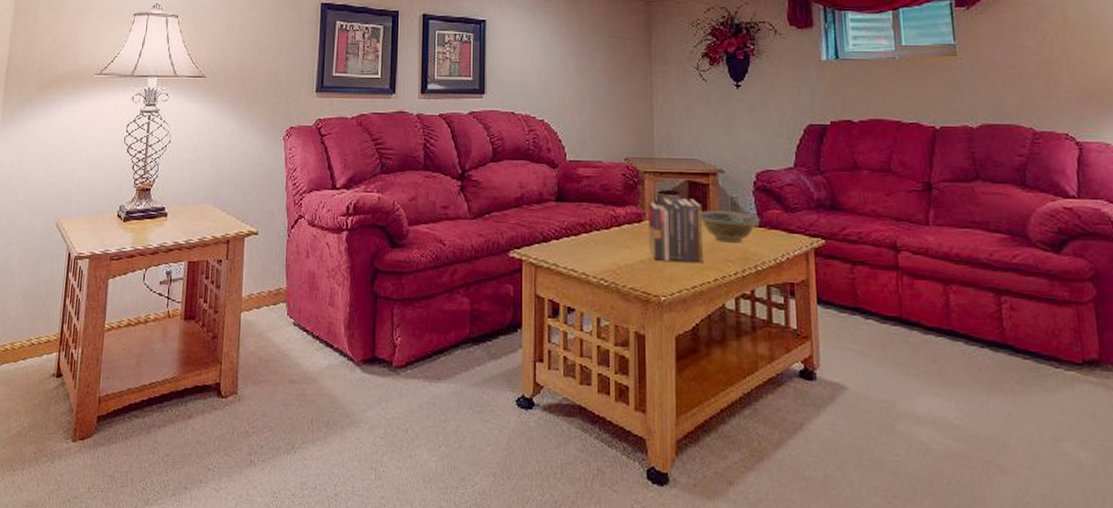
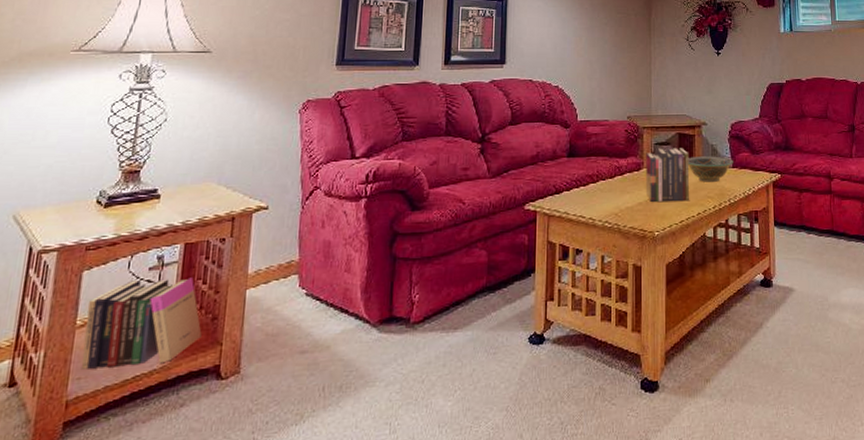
books: none [109,292,204,375] -> present [80,277,202,370]

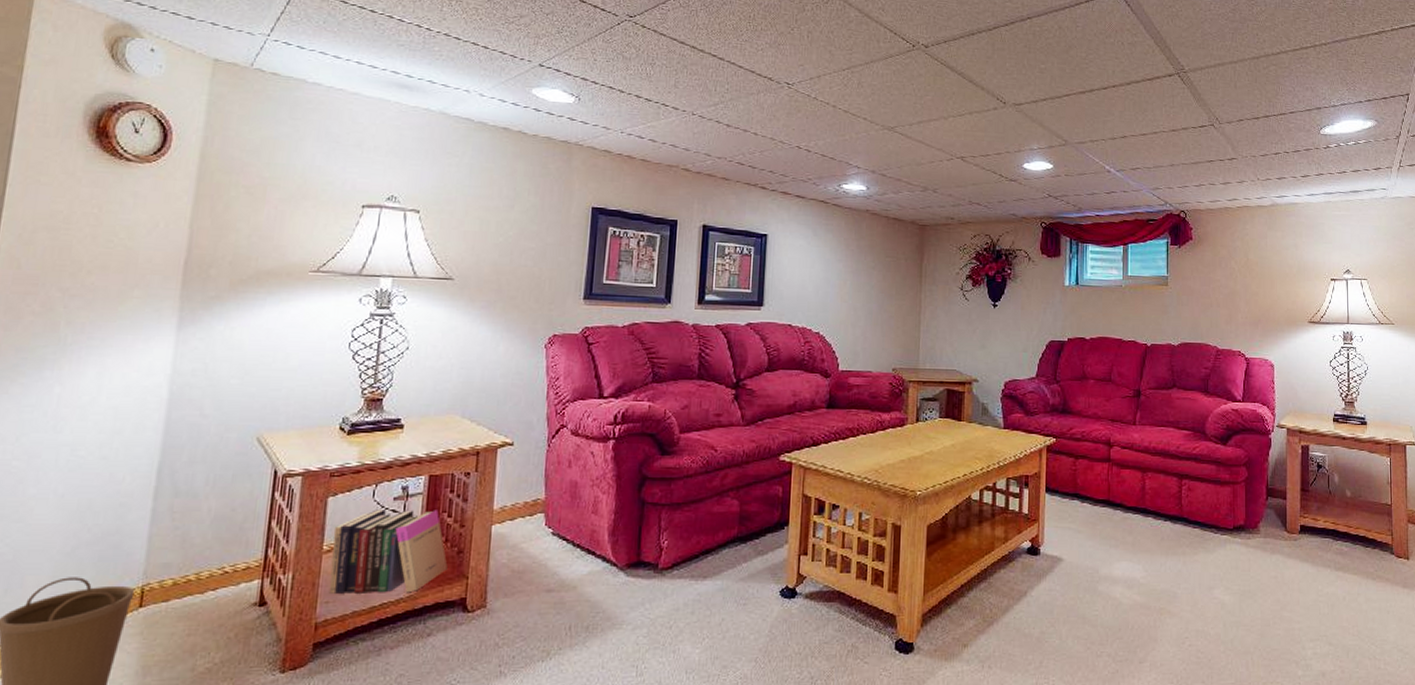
books: present [646,148,690,202] -> none [909,404,958,461]
decorative bowl: present [688,156,733,183] -> none [956,415,1005,444]

